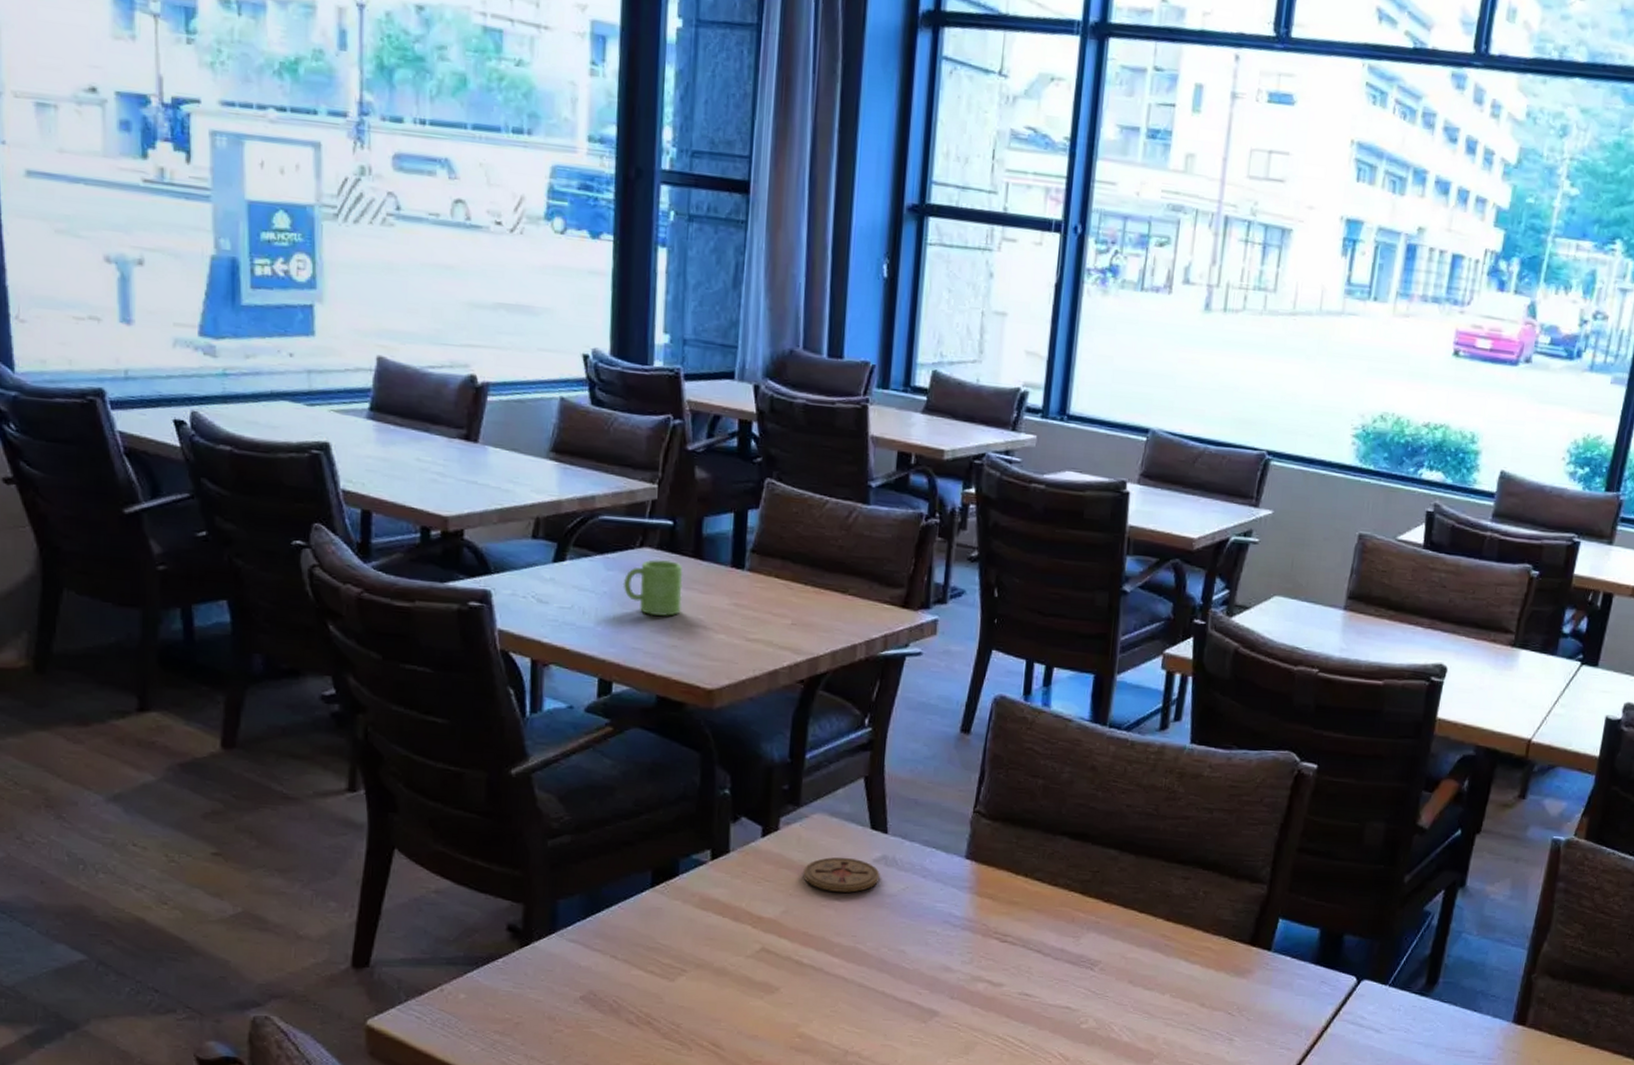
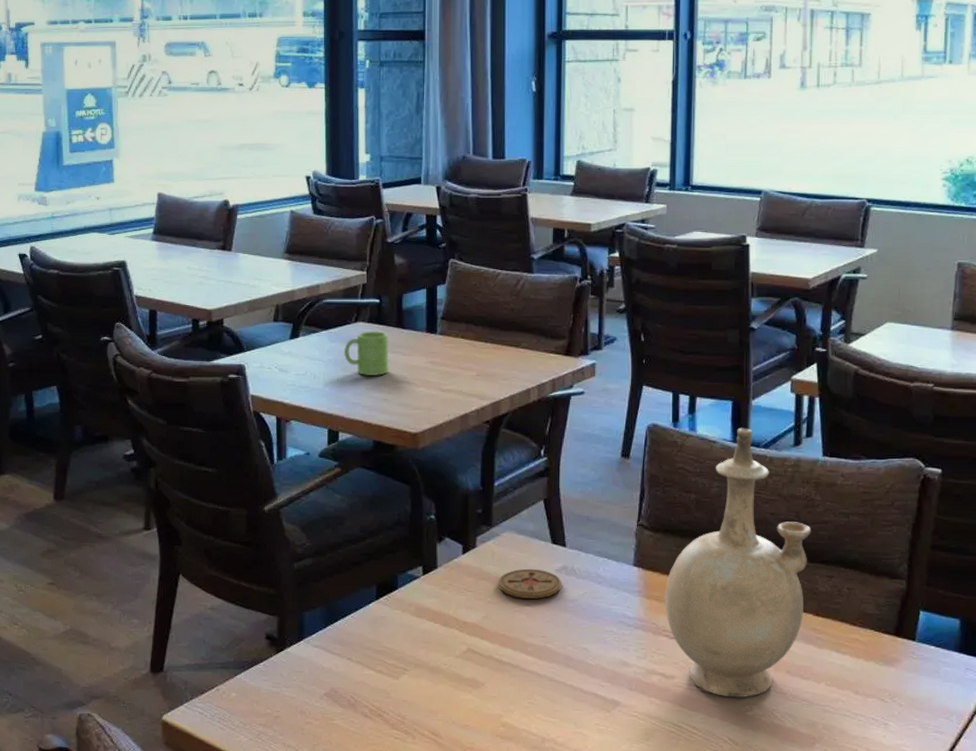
vase: none [998,705,1171,1009] -> present [665,427,812,698]

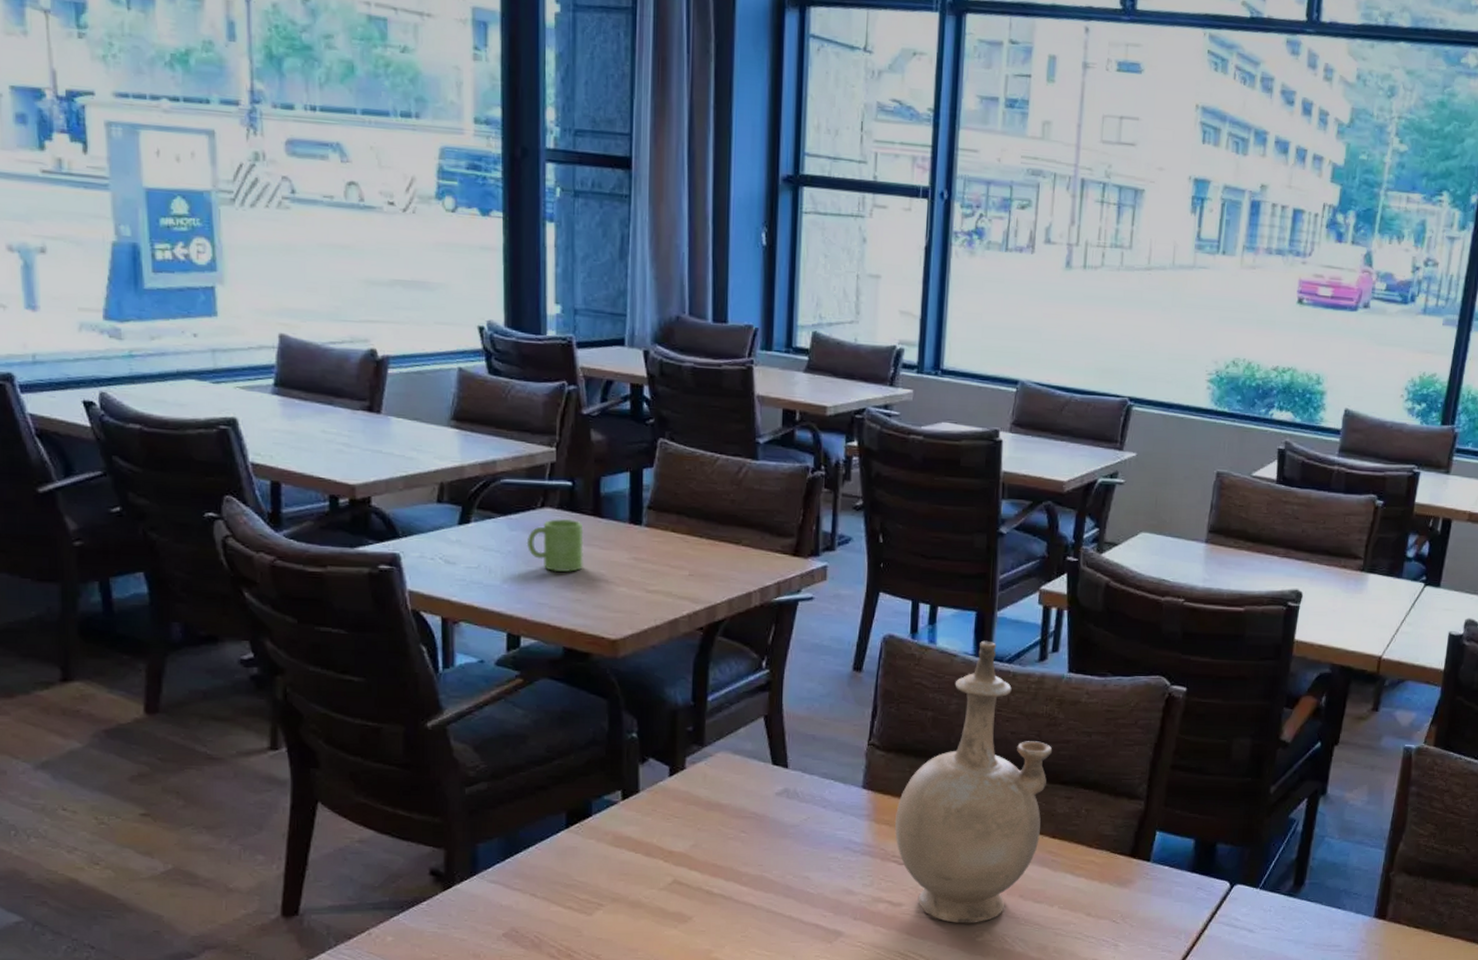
coaster: present [498,568,562,599] -> none [710,792,783,825]

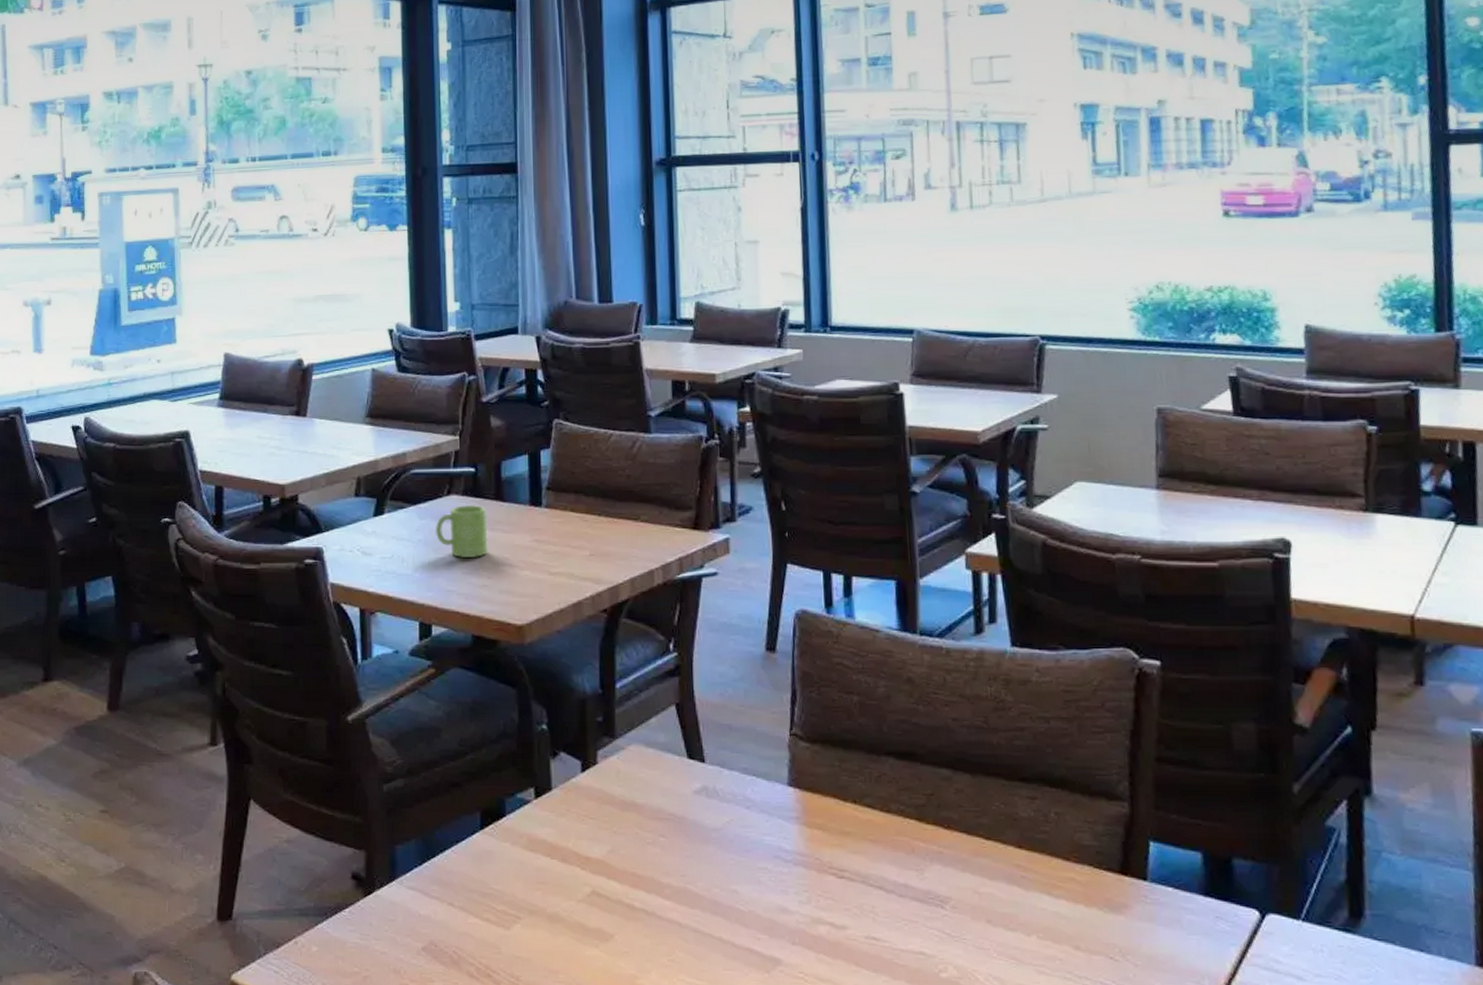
vase: present [895,640,1053,924] -> none [828,612,1005,955]

